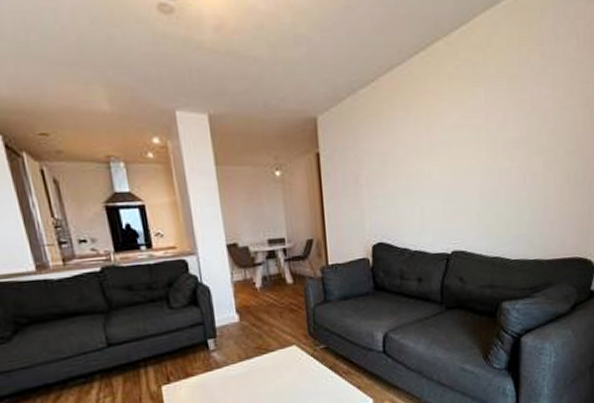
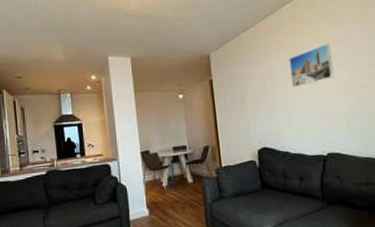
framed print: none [417,112,471,169] -> present [288,44,334,88]

